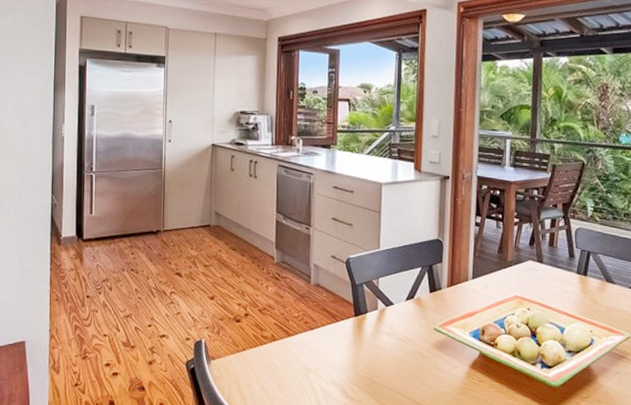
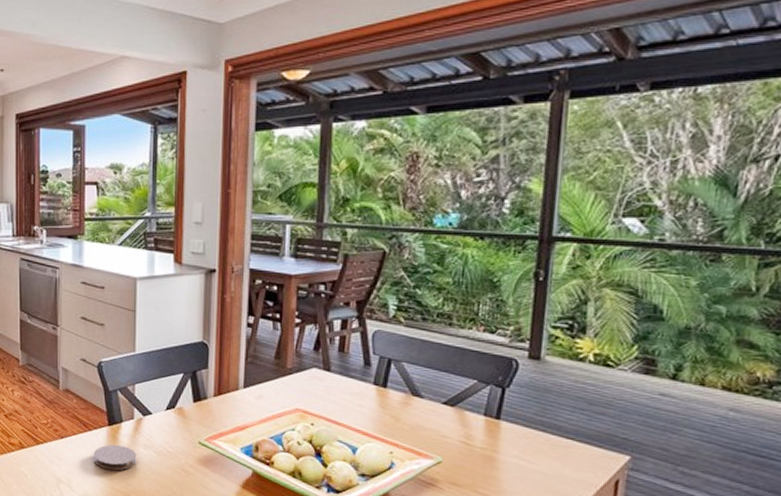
coaster: none [340,333,380,358] -> present [93,444,137,471]

